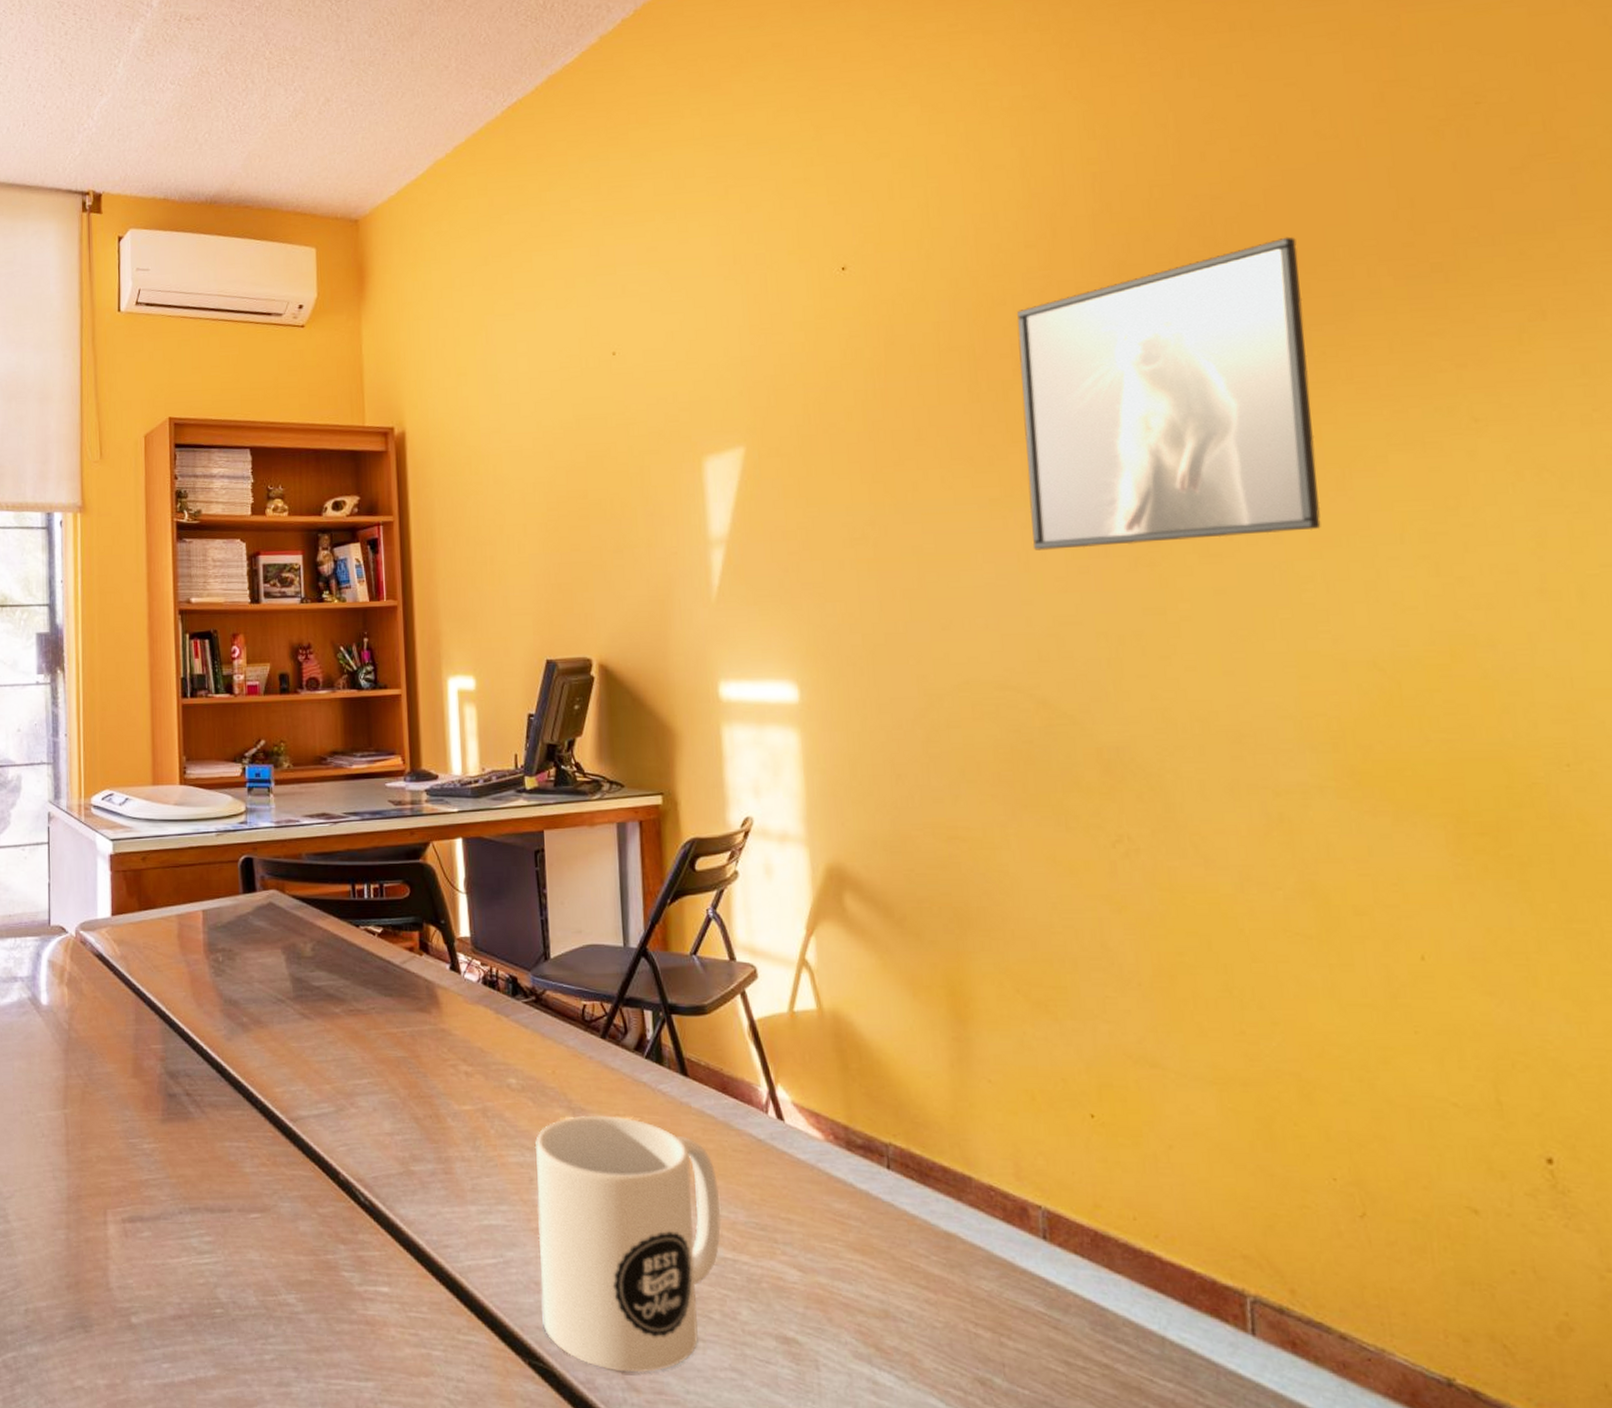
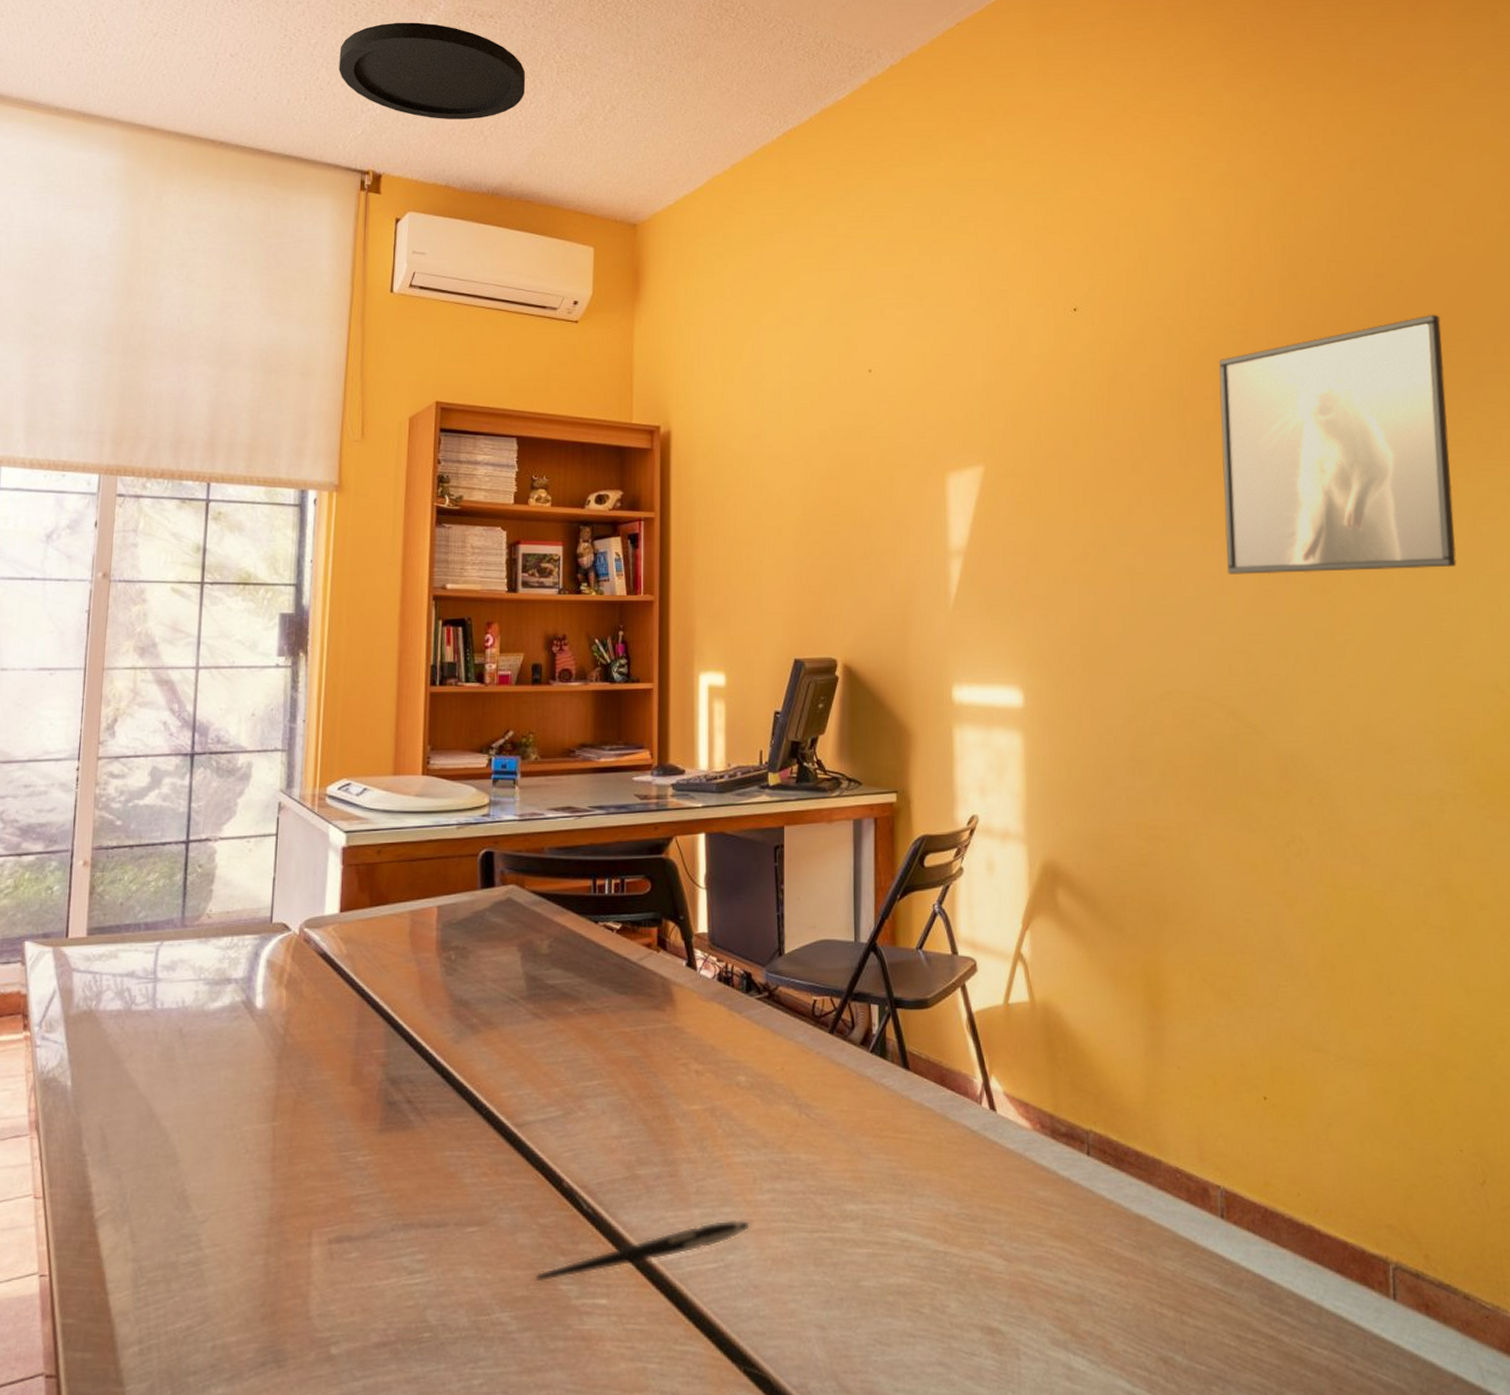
ceiling light: none [53,33,237,132] -> present [339,22,526,119]
pen: none [317,1217,528,1268] -> present [535,1219,750,1282]
mug: present [534,1115,721,1373] -> none [759,1111,935,1374]

